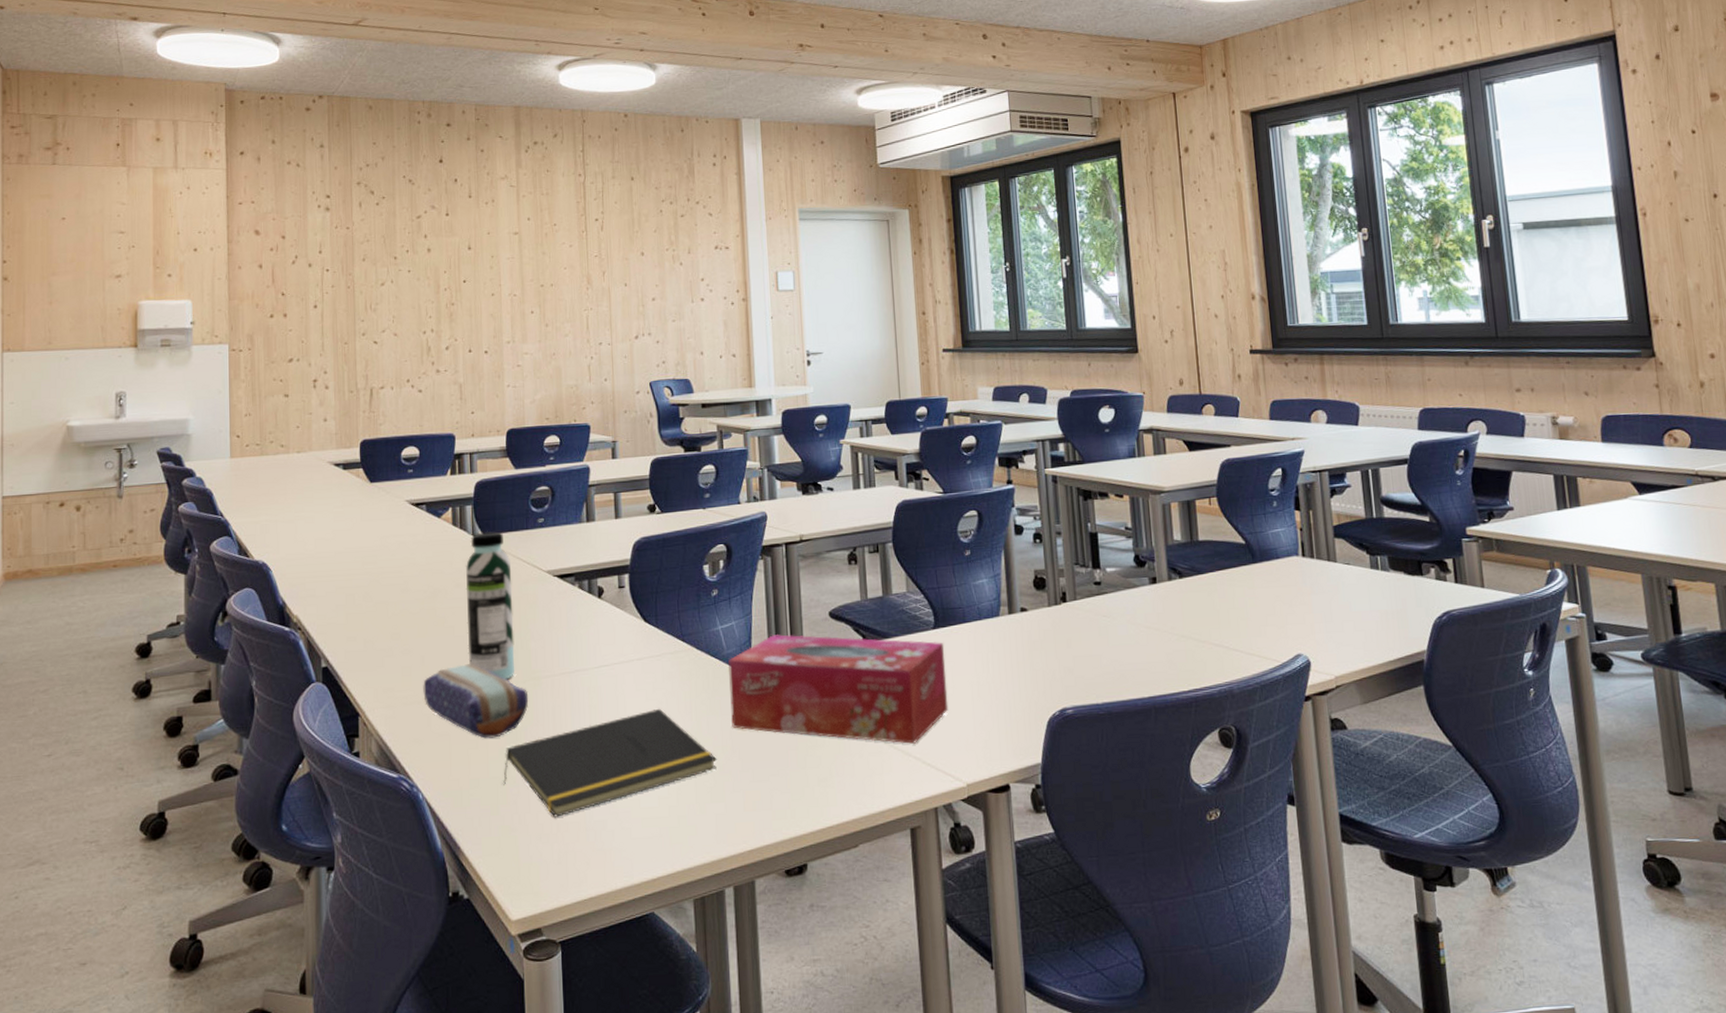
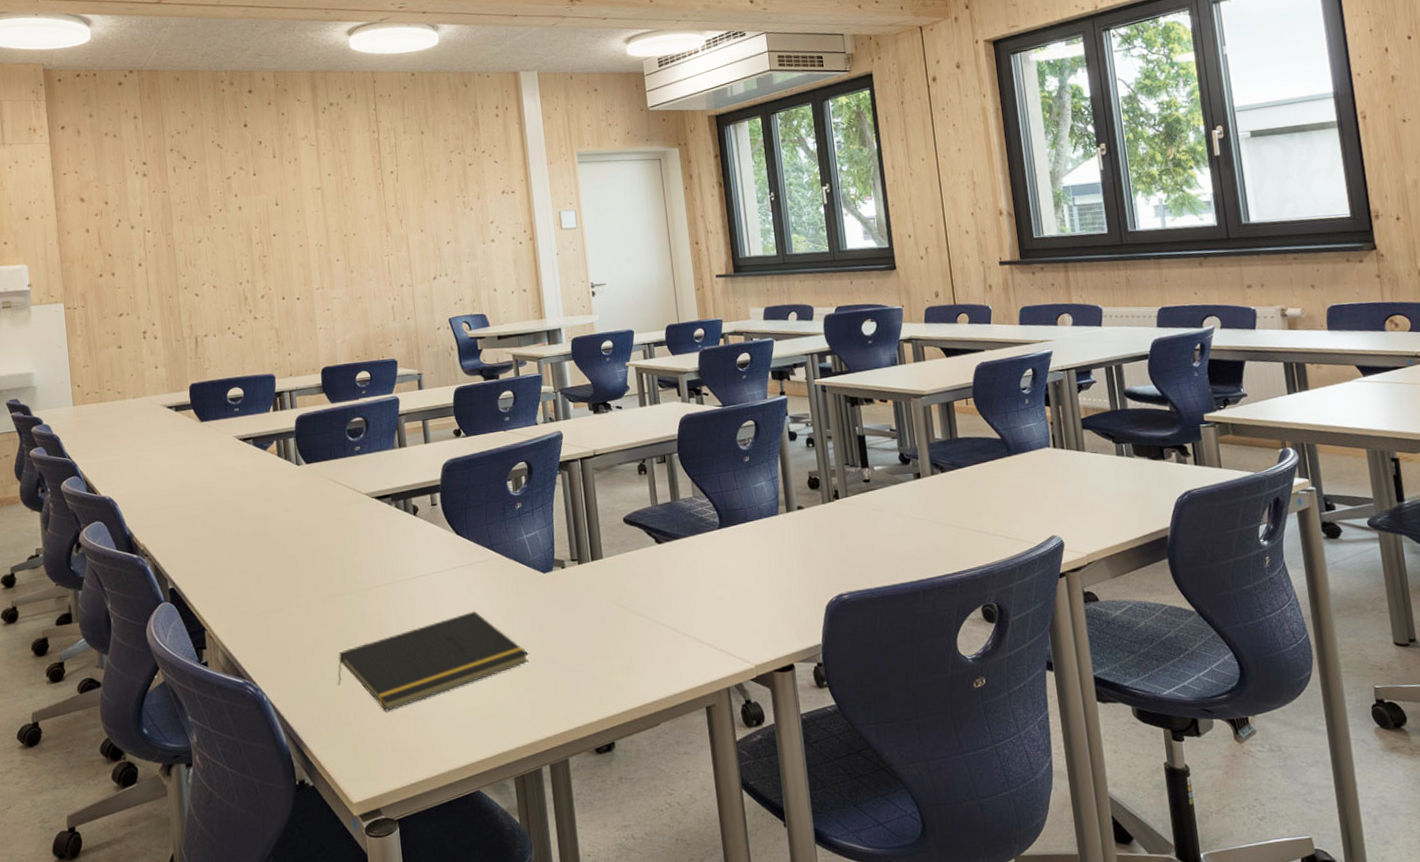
pencil case: present [423,664,529,739] -> none [260,579,357,645]
water bottle: present [465,531,515,680] -> none [291,460,343,592]
tissue box: present [728,634,949,745] -> none [534,539,736,633]

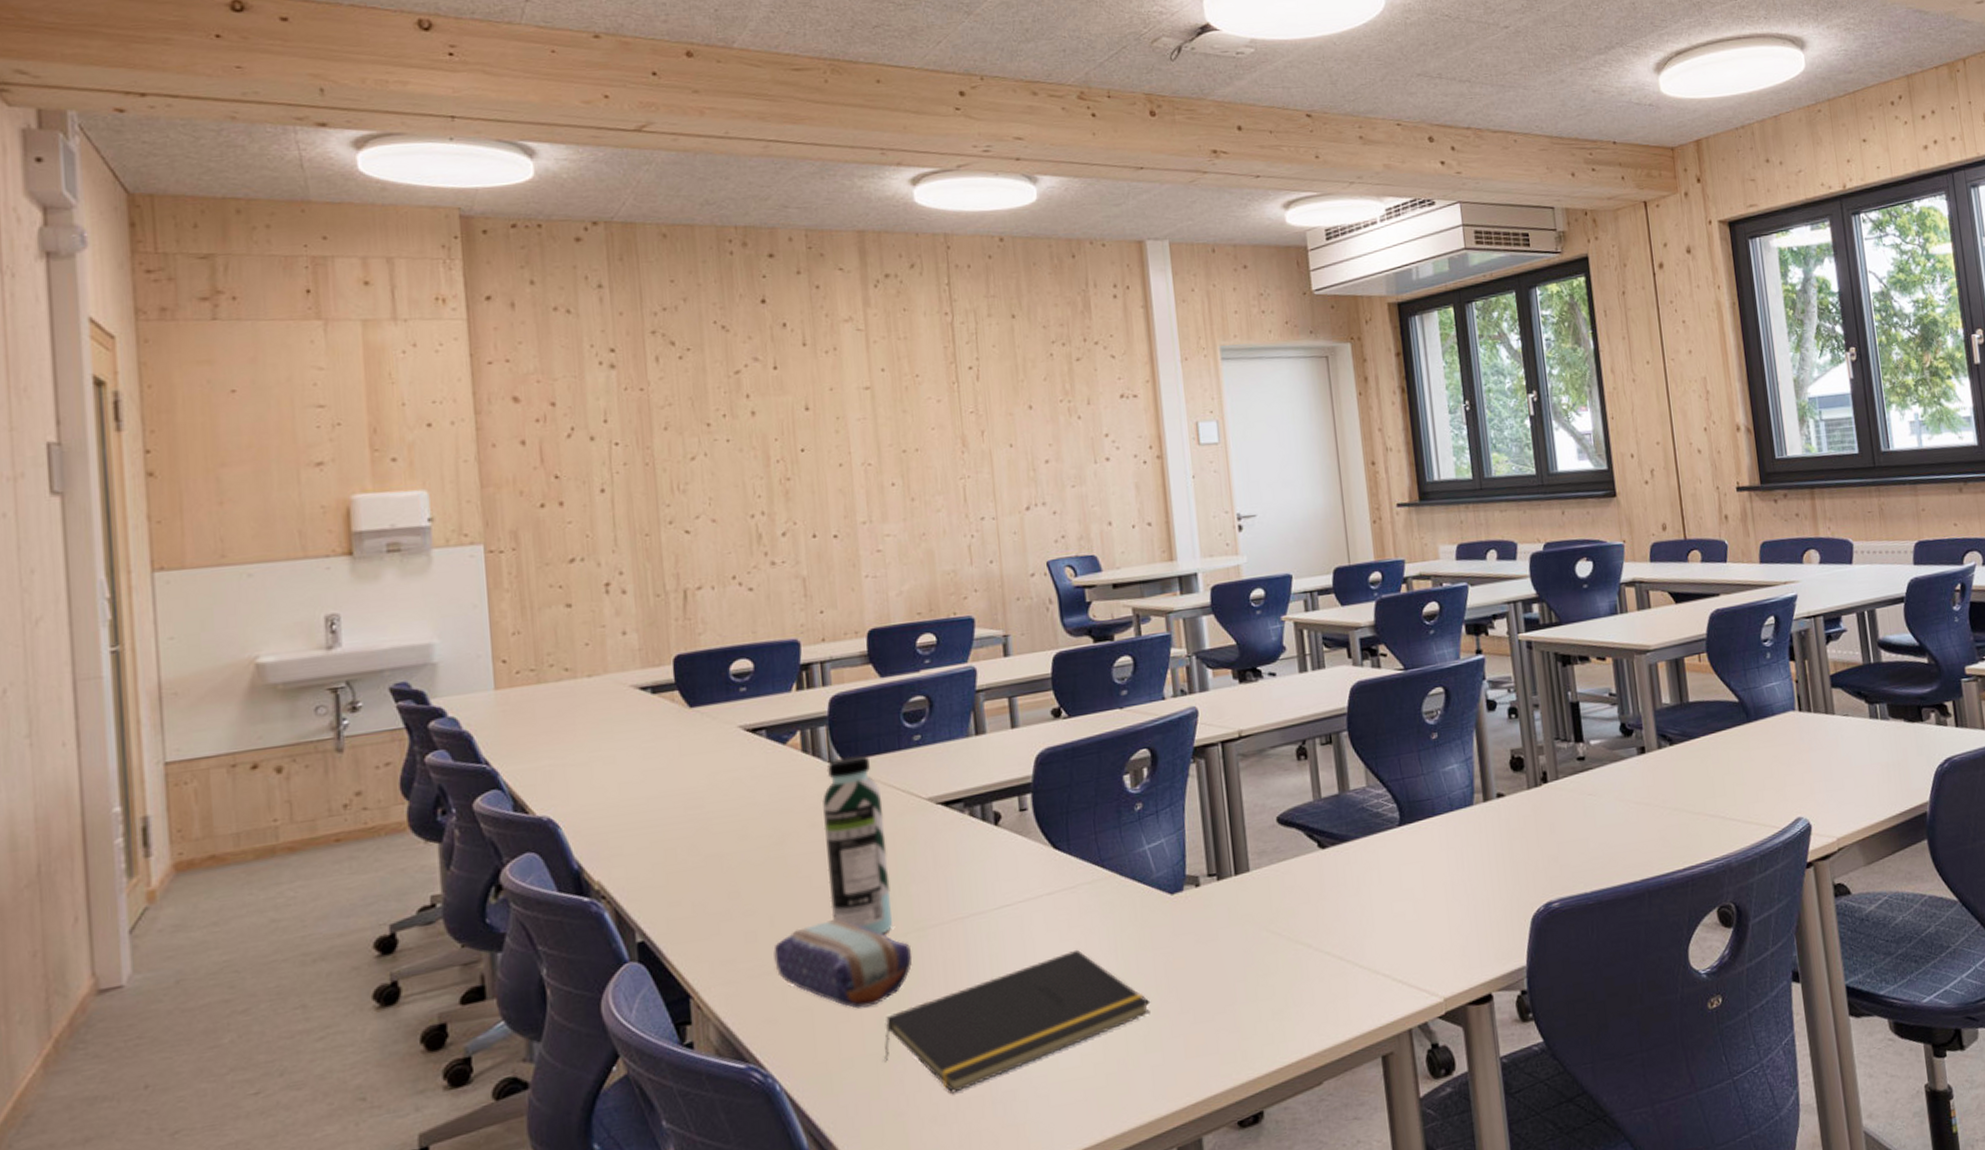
pencil case: none [260,579,357,645] -> present [773,919,913,1009]
water bottle: none [291,460,343,592] -> present [821,755,894,935]

